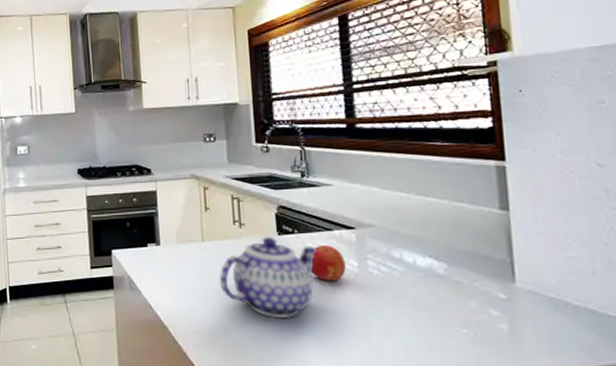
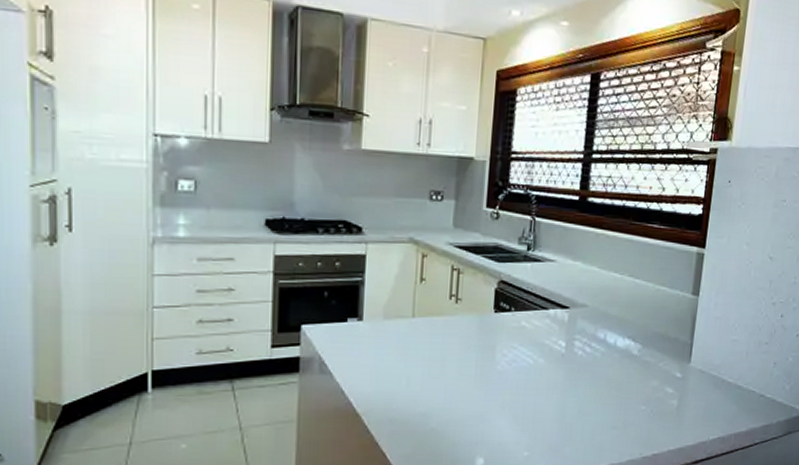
teapot: present [219,237,317,318] -> none [425,314,531,401]
fruit: present [311,245,346,281] -> none [521,325,555,362]

